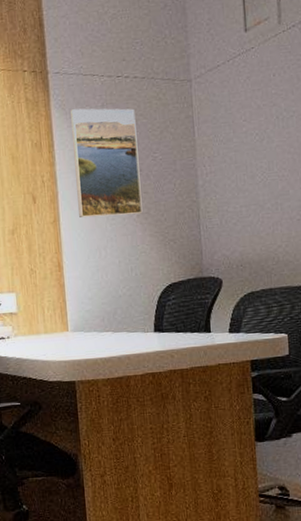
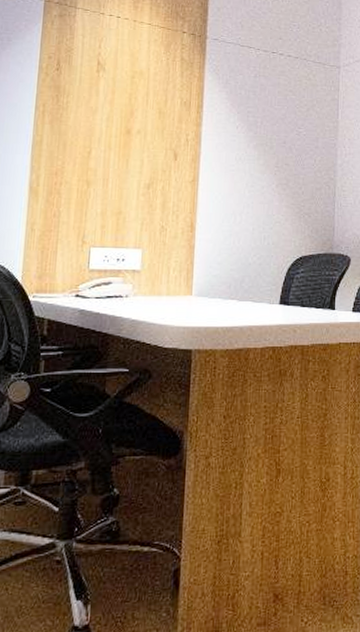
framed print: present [71,108,143,218] -> none [219,75,285,185]

